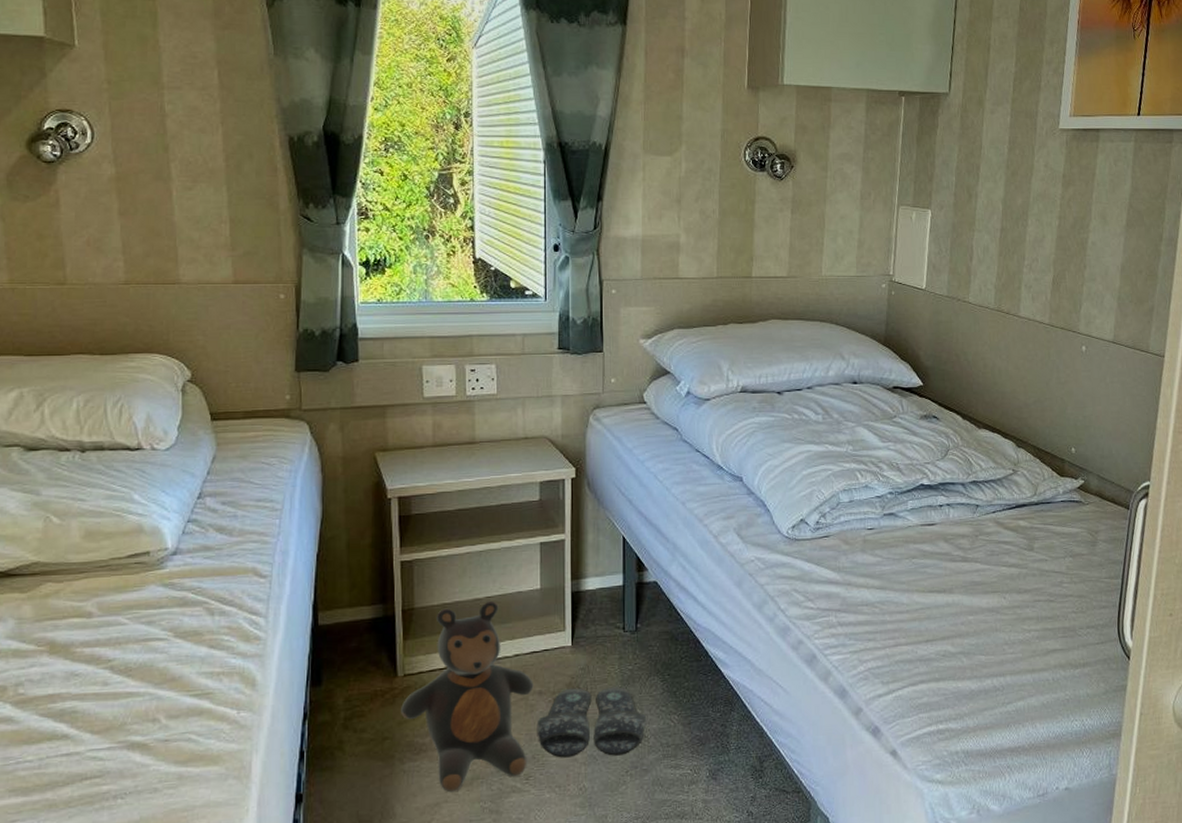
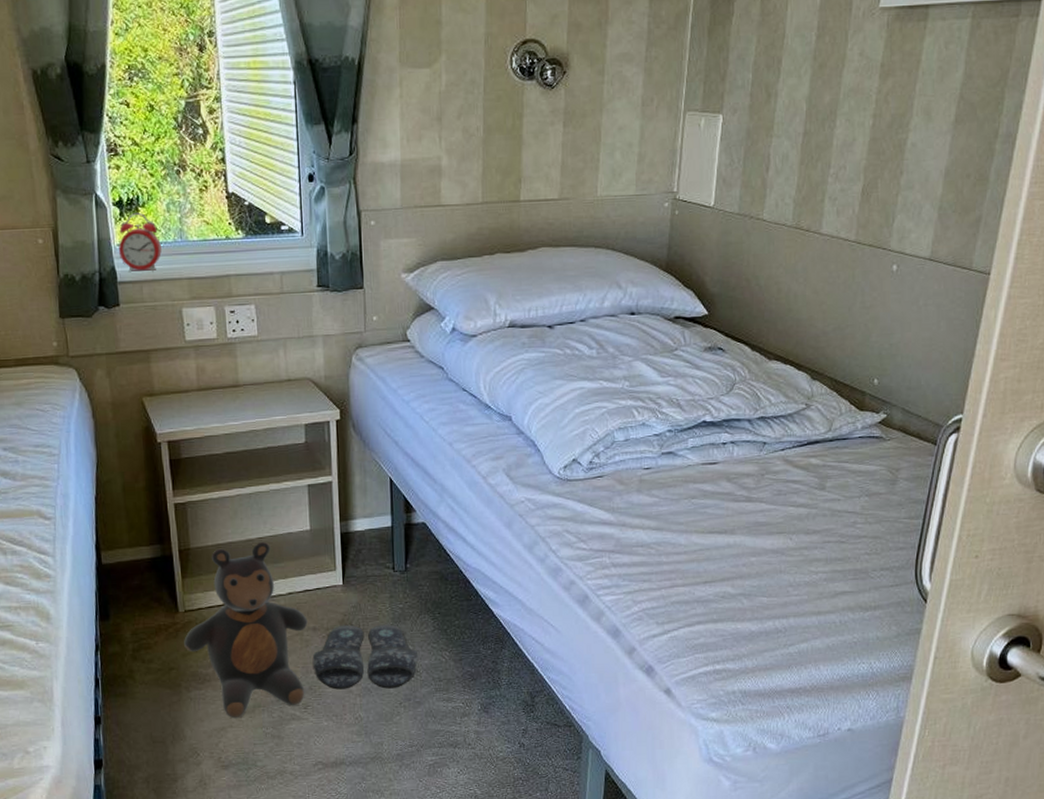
alarm clock: none [362,272,405,331] -> present [119,212,162,273]

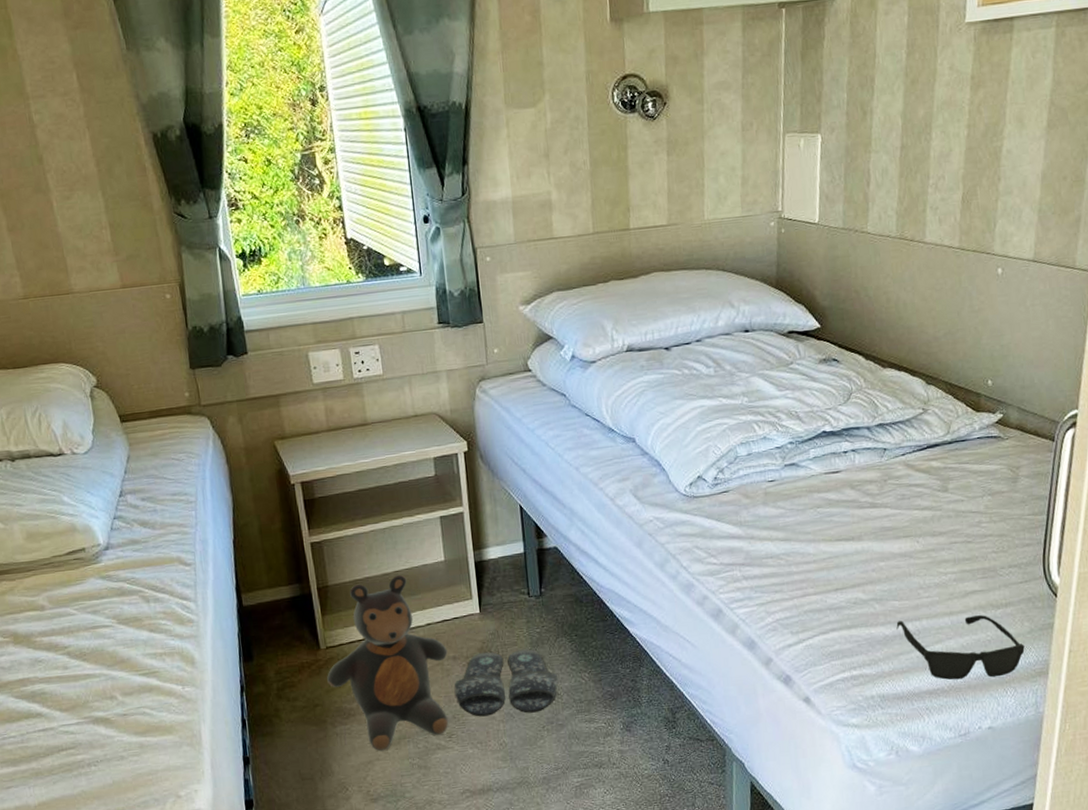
alarm clock: present [119,212,162,273] -> none [243,262,286,321]
sunglasses: none [763,616,890,680] -> present [896,615,1025,681]

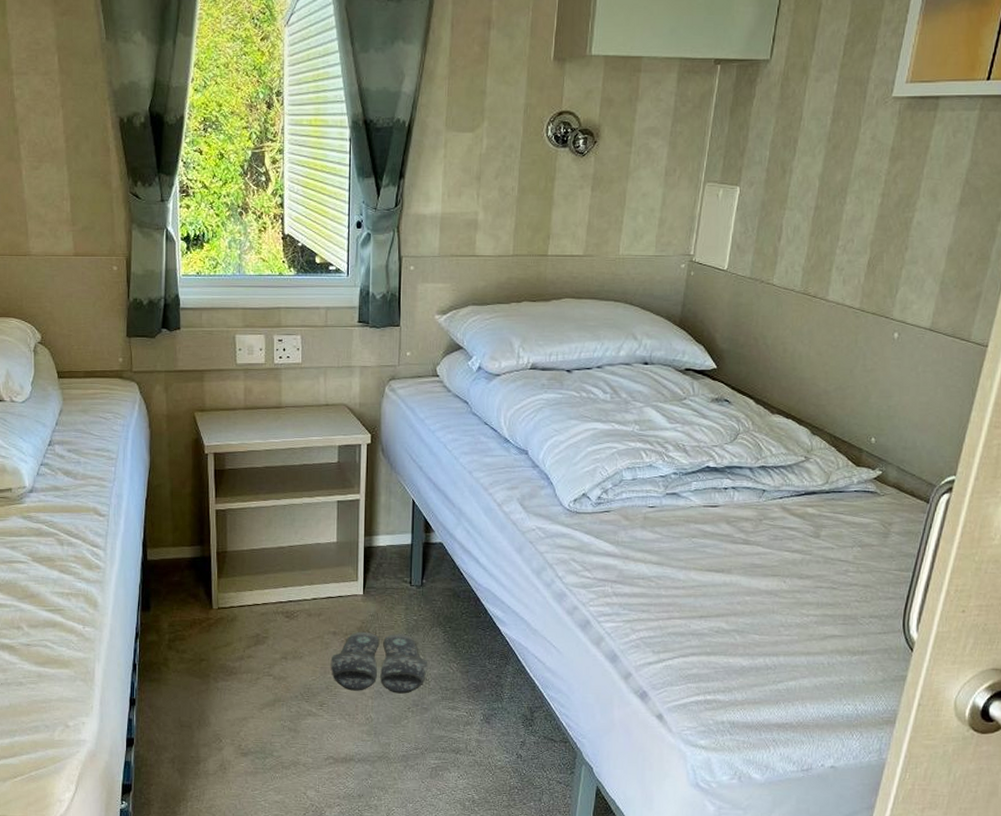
teddy bear: present [327,574,449,752] -> none [215,549,329,710]
sunglasses: present [896,615,1025,681] -> none [754,654,876,720]

